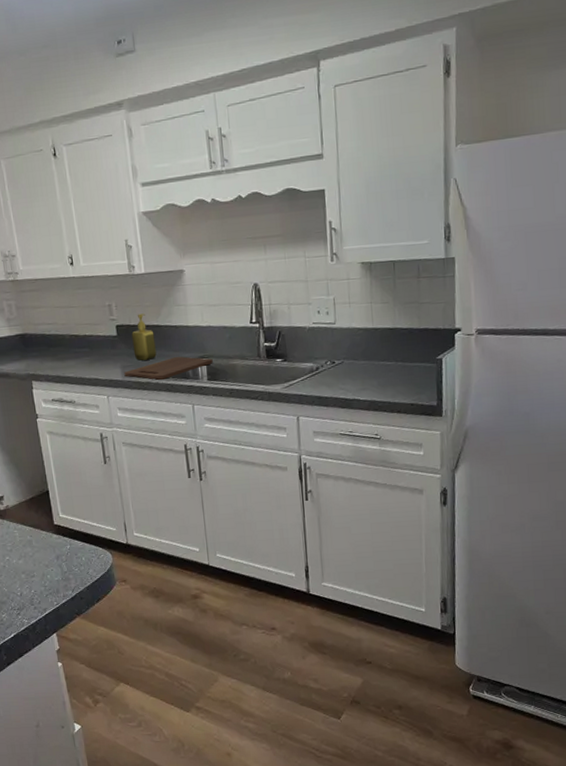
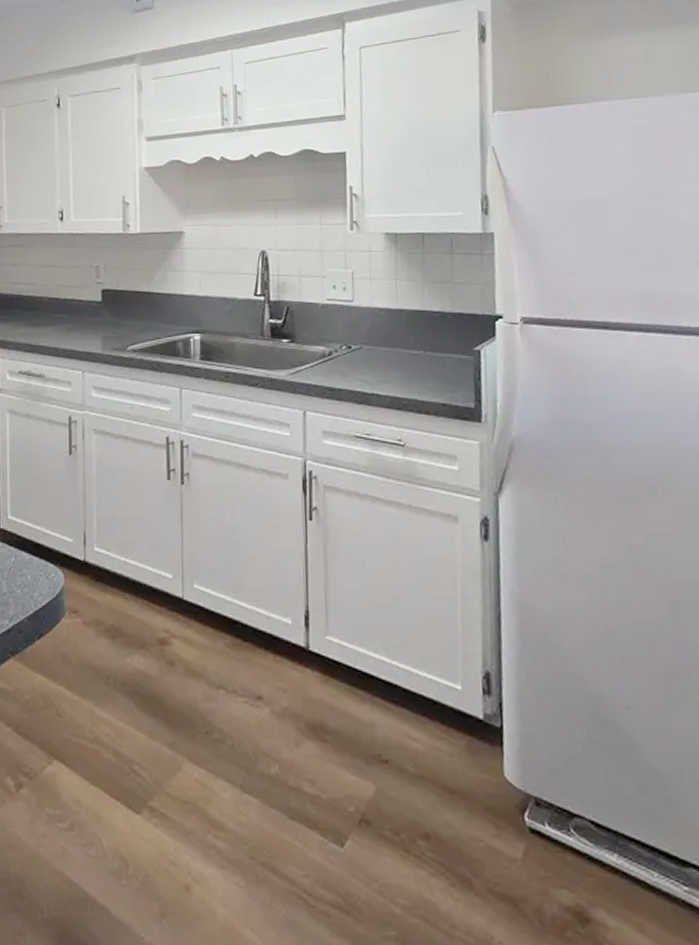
cutting board: present [124,356,213,380] -> none [105,330,208,356]
soap dispenser: present [131,313,157,361] -> none [118,278,144,333]

